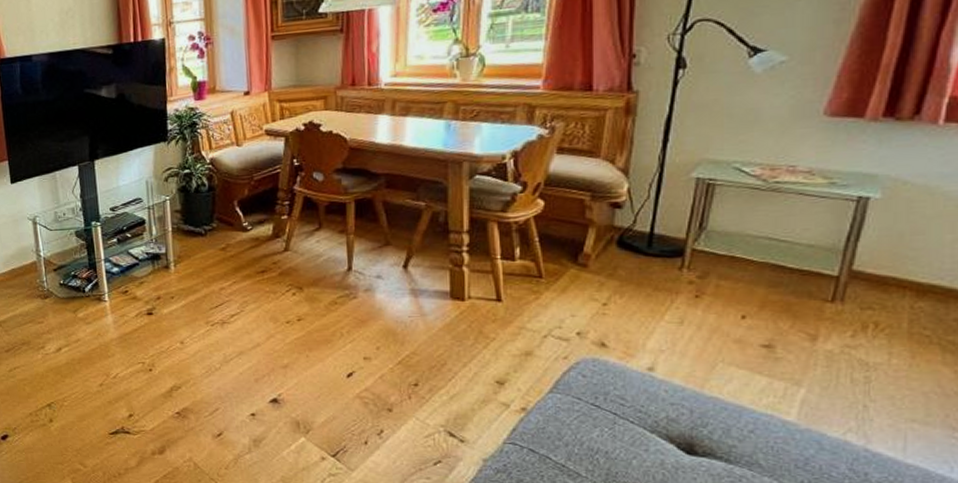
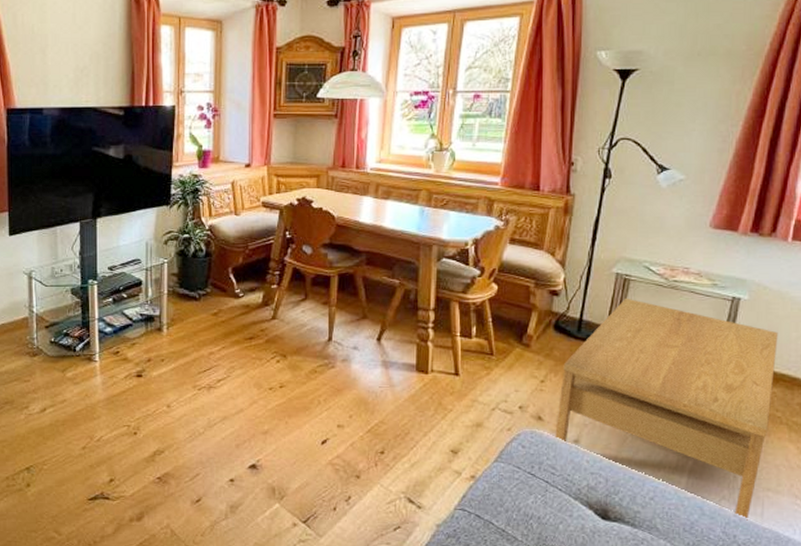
coffee table: none [623,205,926,456] -> present [555,298,779,521]

